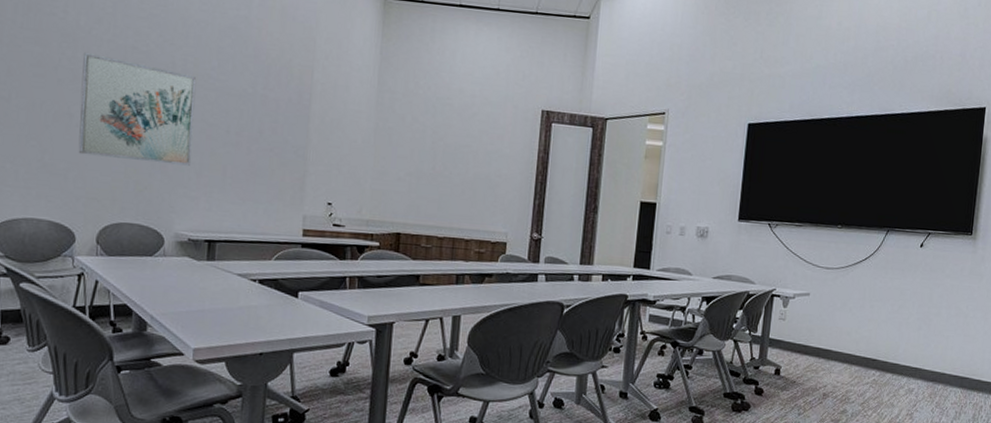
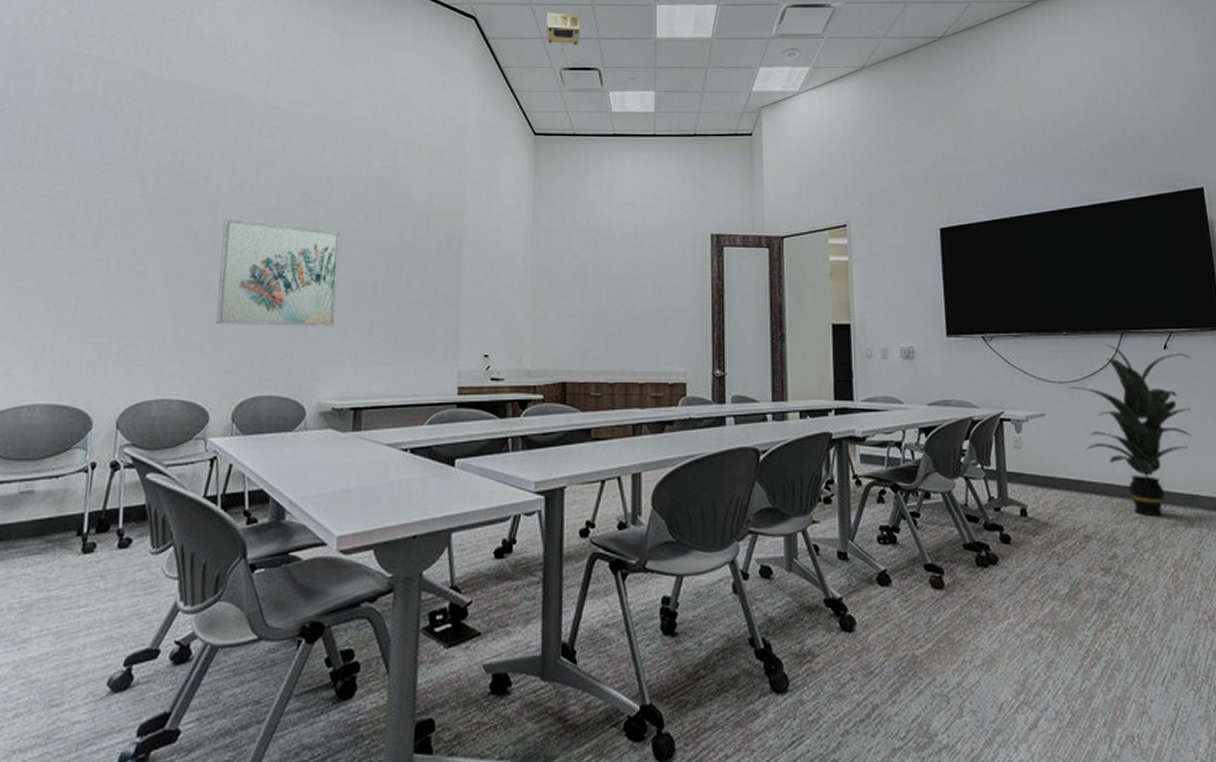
indoor plant: none [833,239,942,384] -> present [1068,345,1193,517]

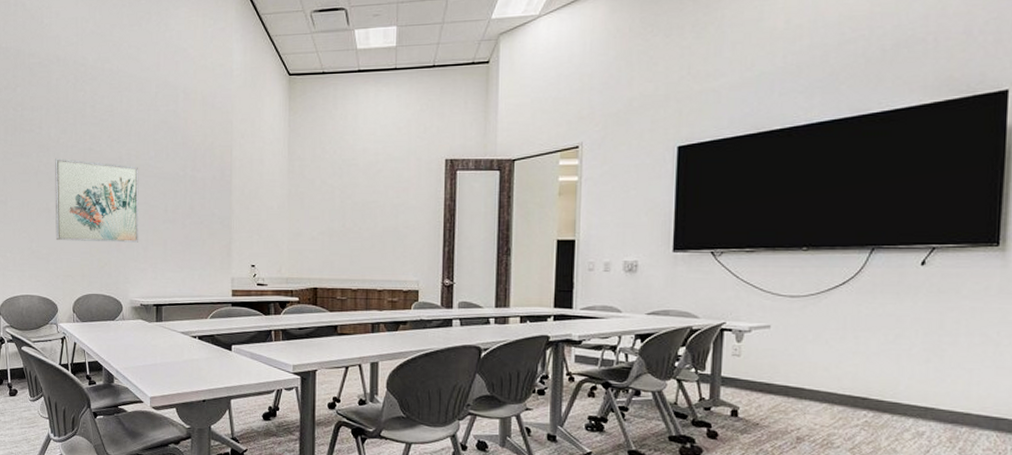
indoor plant: present [1068,345,1193,517] -> none [800,260,955,426]

